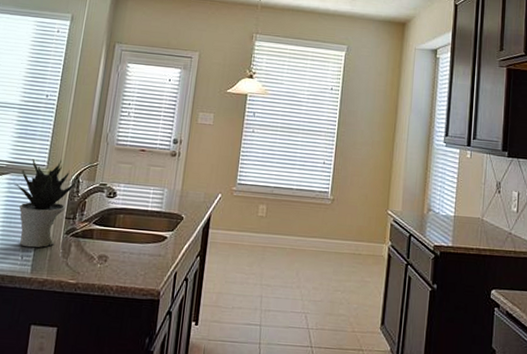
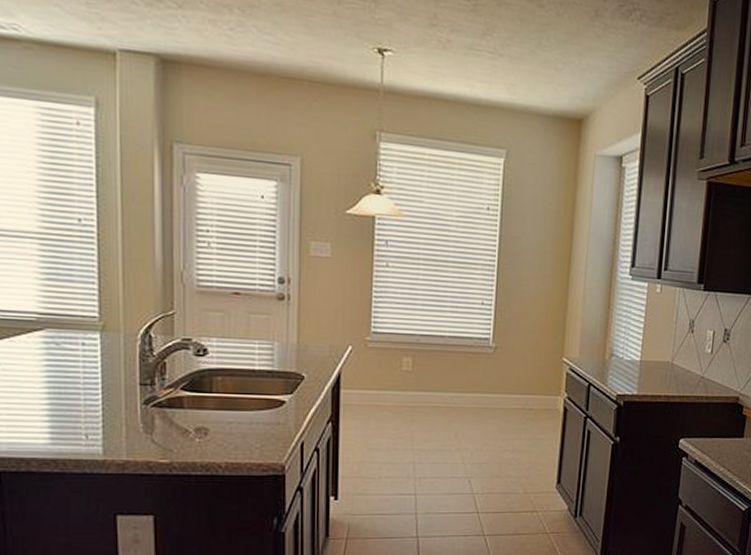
potted plant: present [16,159,81,248] -> none [57,308,153,424]

